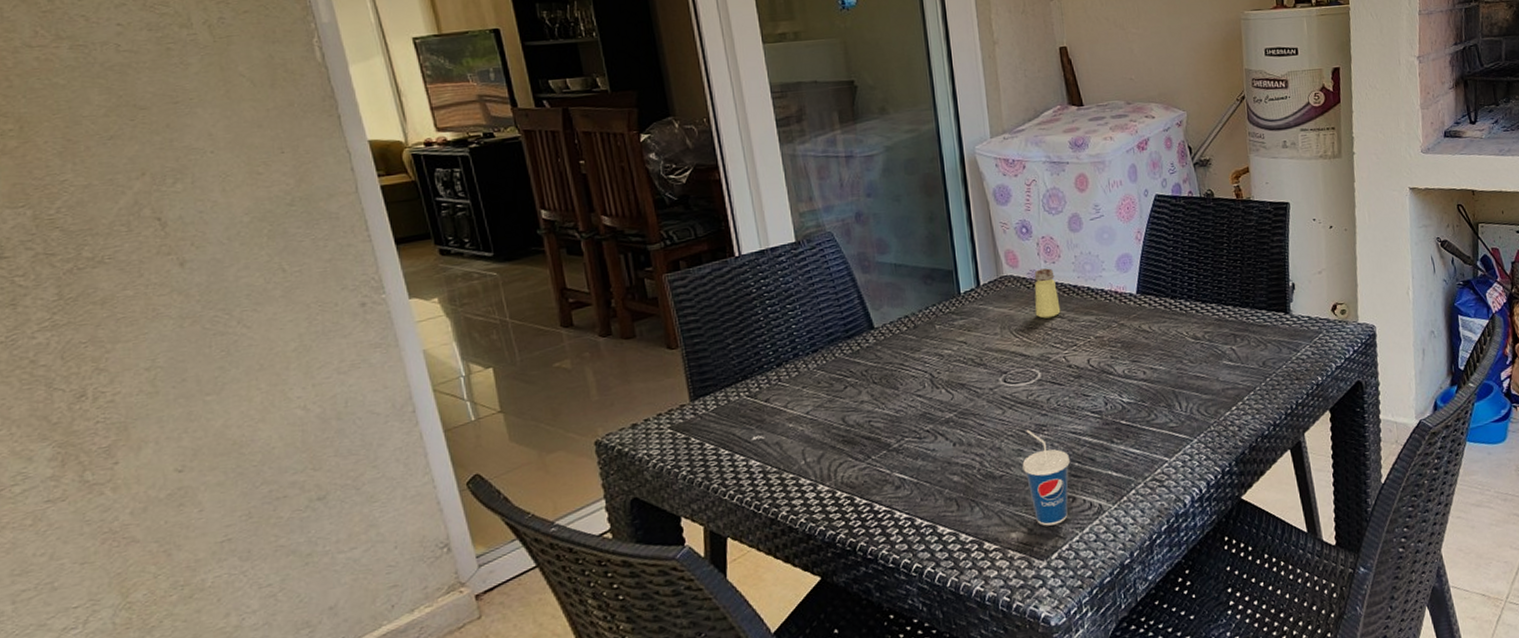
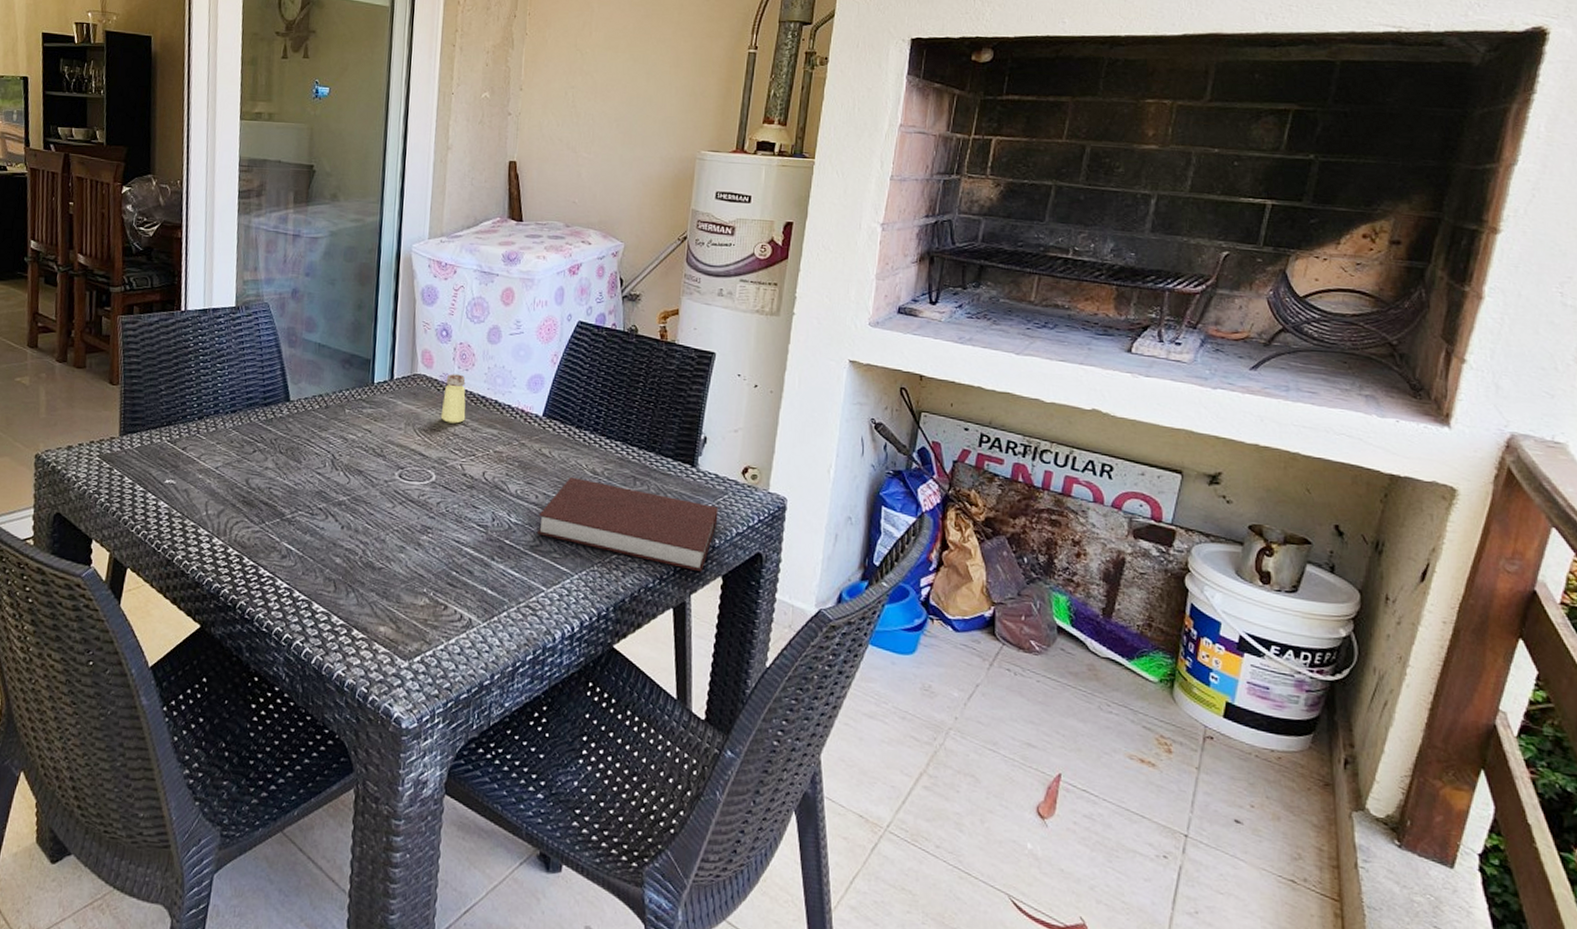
cup: present [1022,429,1071,526] -> none [402,528,449,629]
notebook: none [1149,346,1317,411] -> present [536,476,719,571]

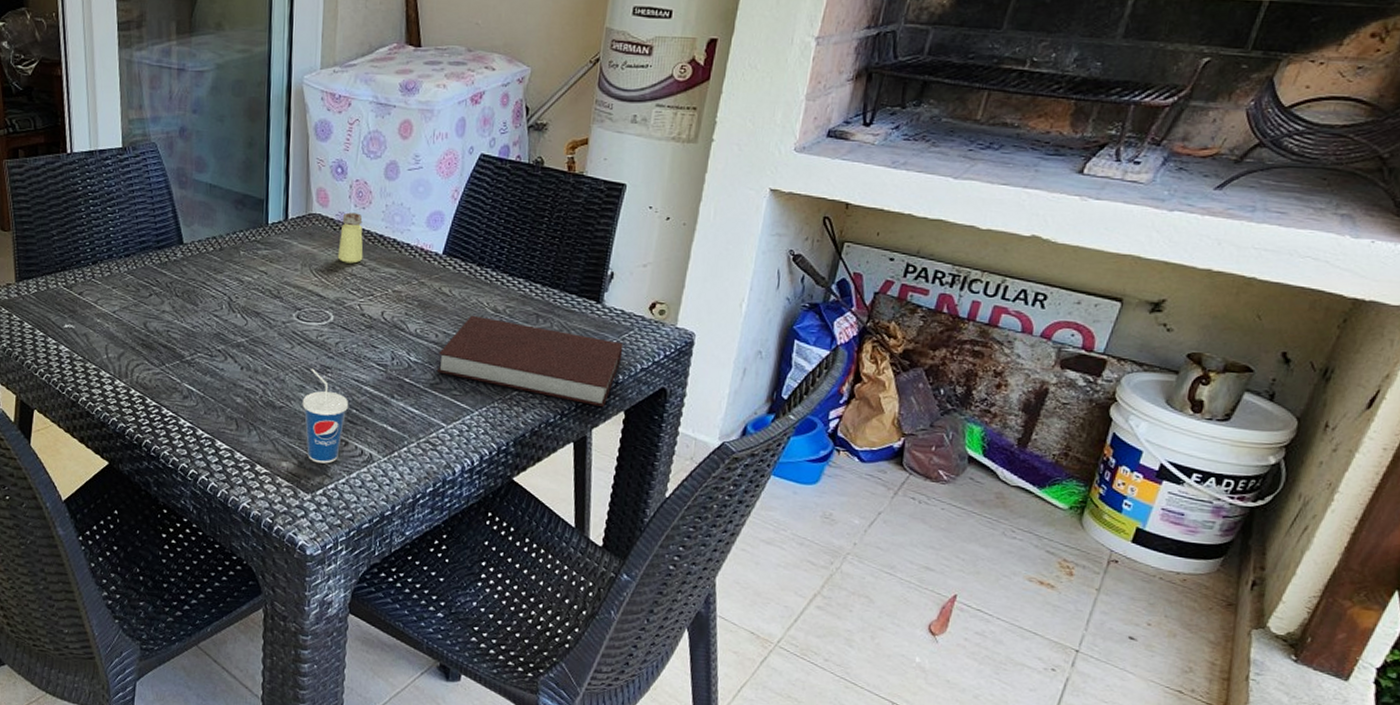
cup: none [402,528,449,629] -> present [302,368,349,464]

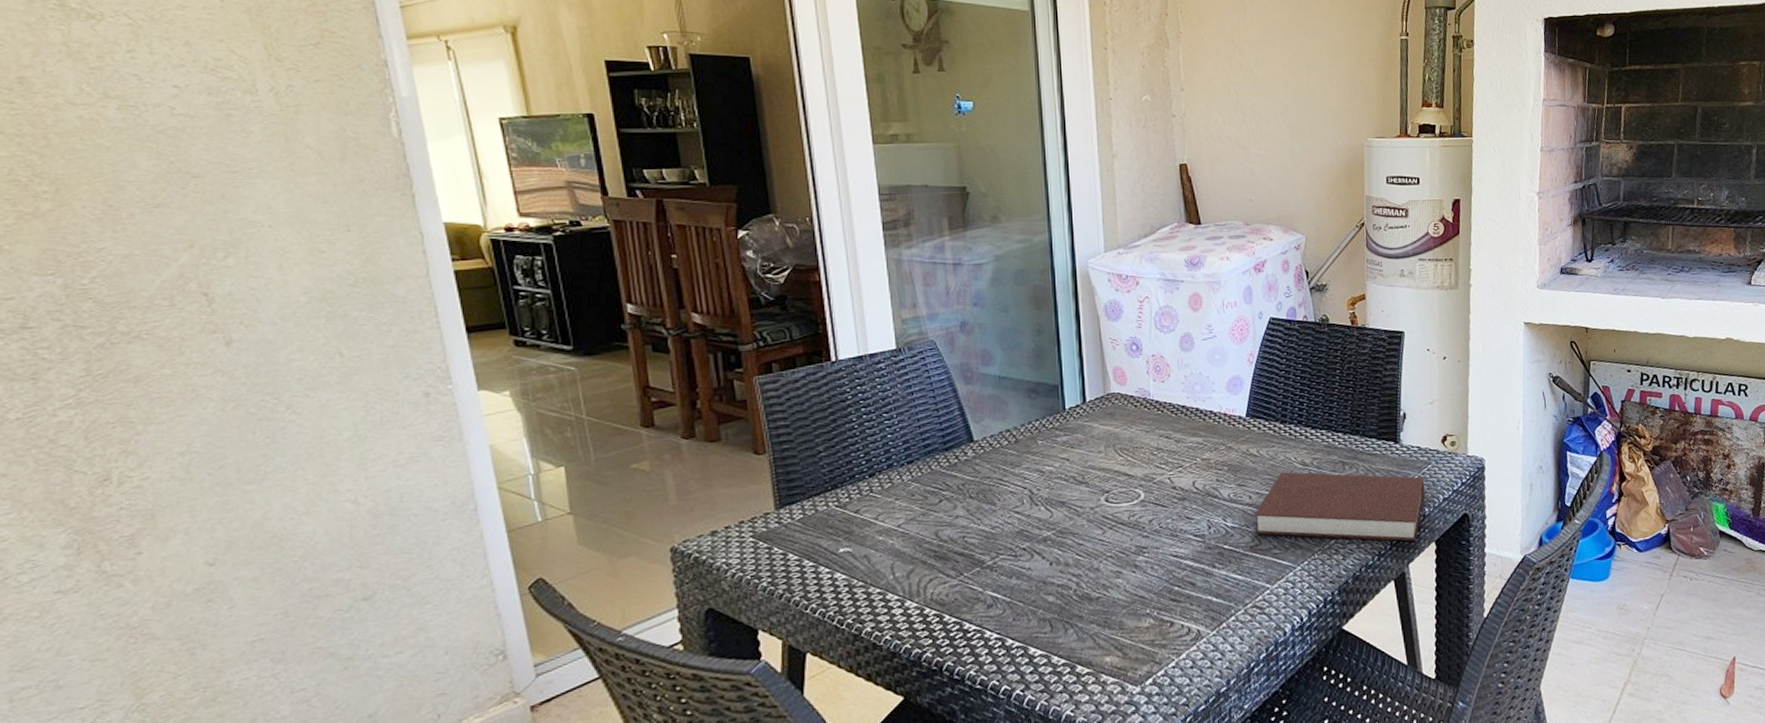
cup: present [302,368,349,464] -> none [1120,551,1170,651]
saltshaker: present [337,212,363,264] -> none [1141,387,1168,438]

